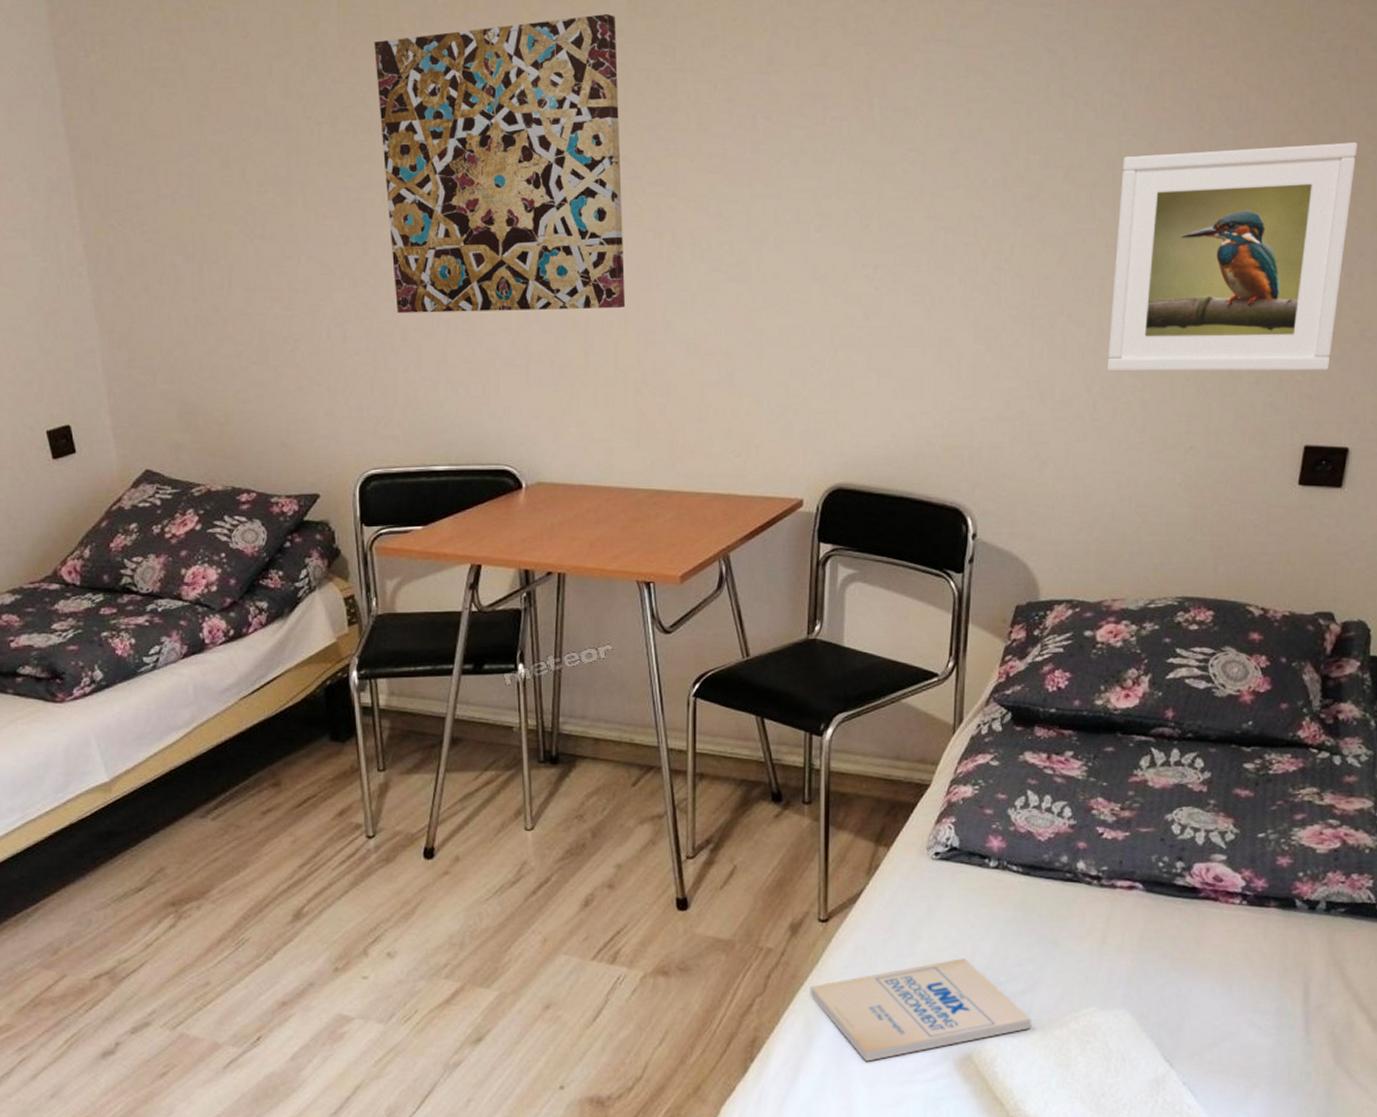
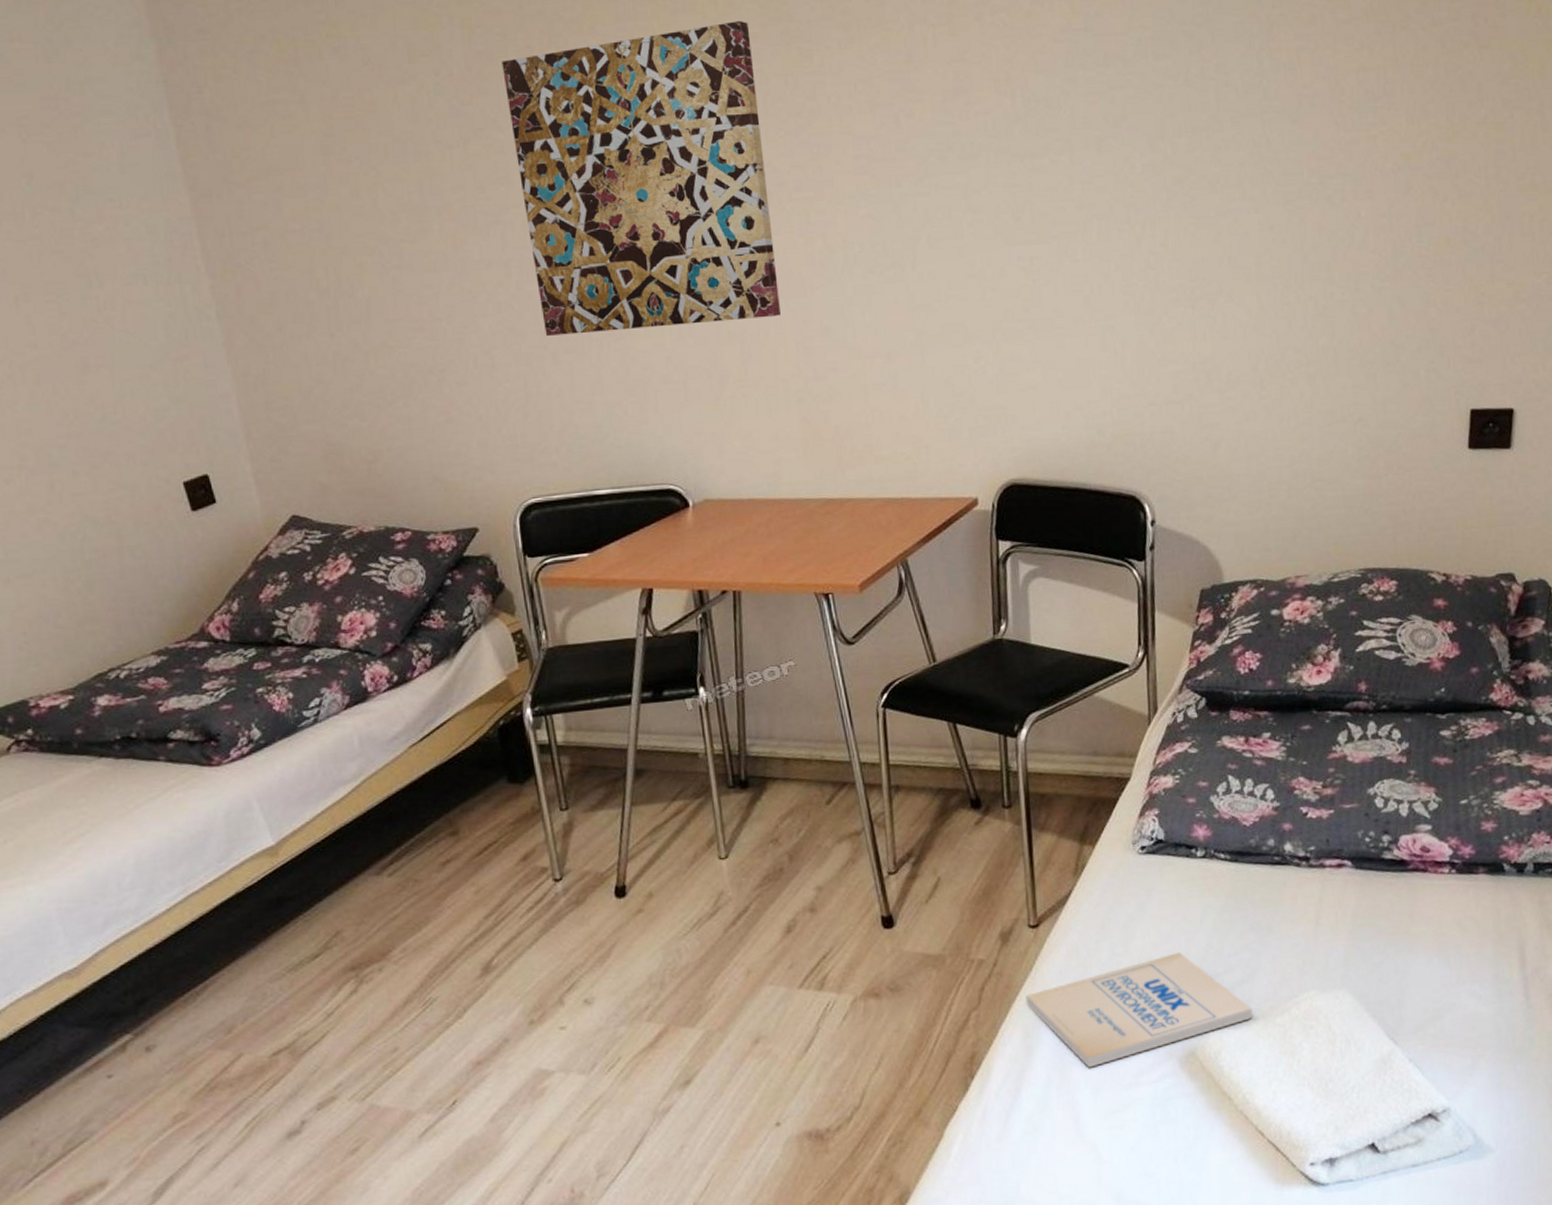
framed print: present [1107,142,1358,372] -> none [1268,108,1495,349]

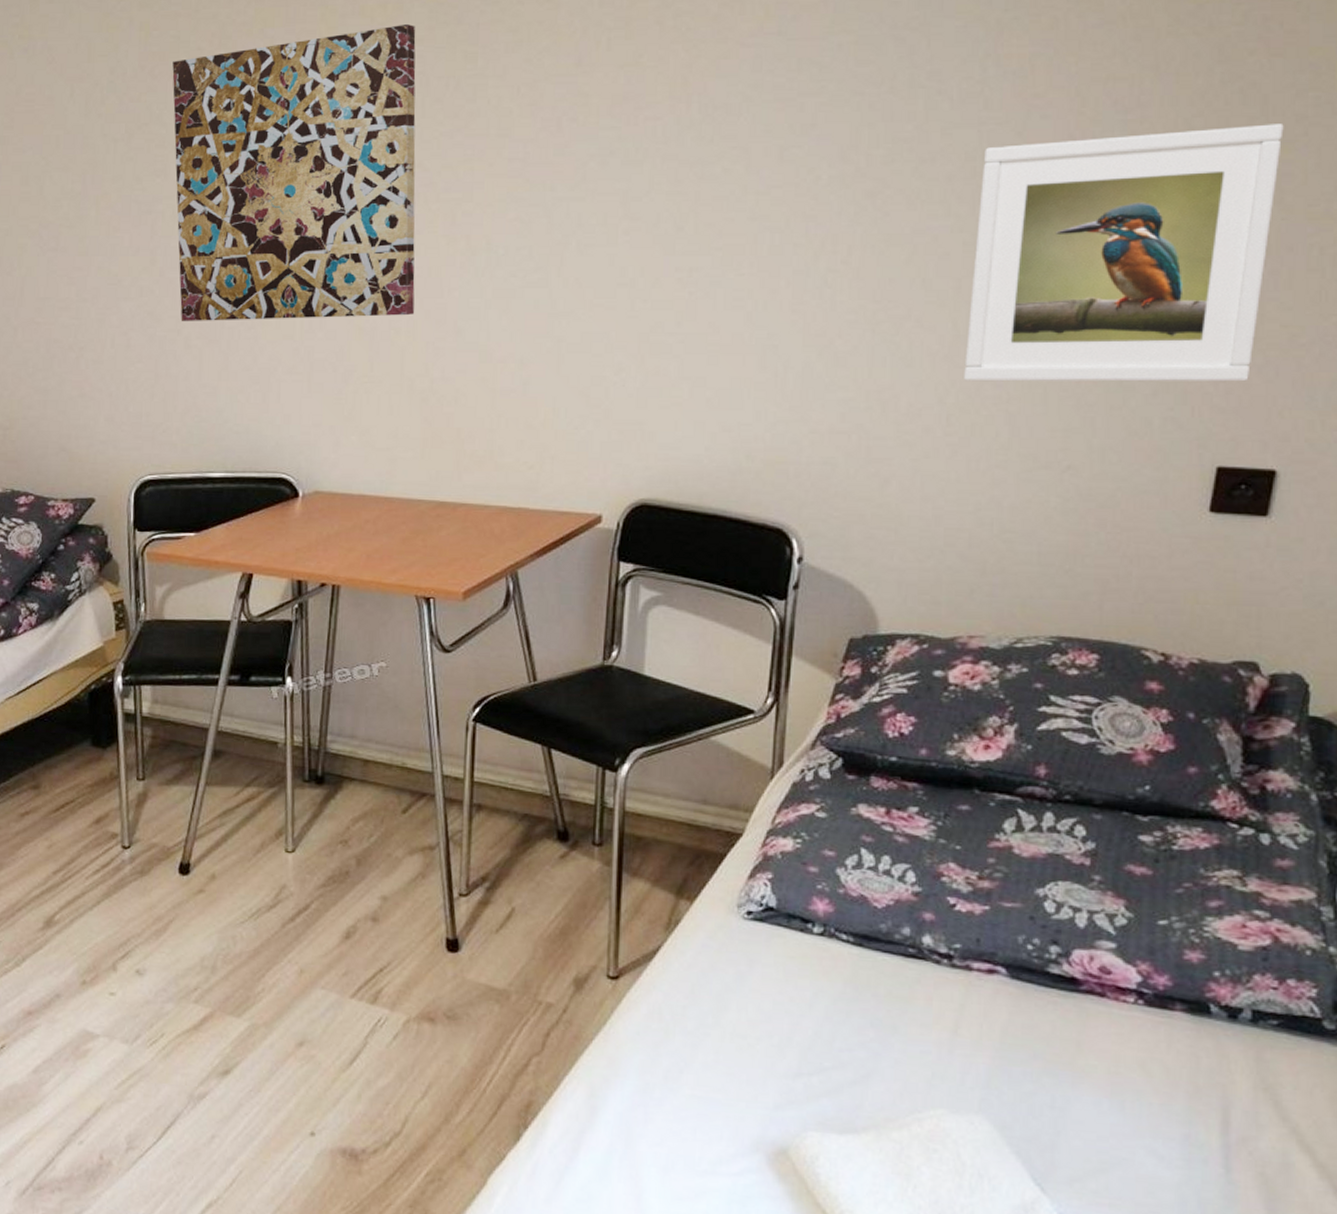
book: present [1025,952,1253,1068] -> none [595,1035,863,1144]
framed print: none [1268,108,1495,349] -> present [964,124,1284,382]

